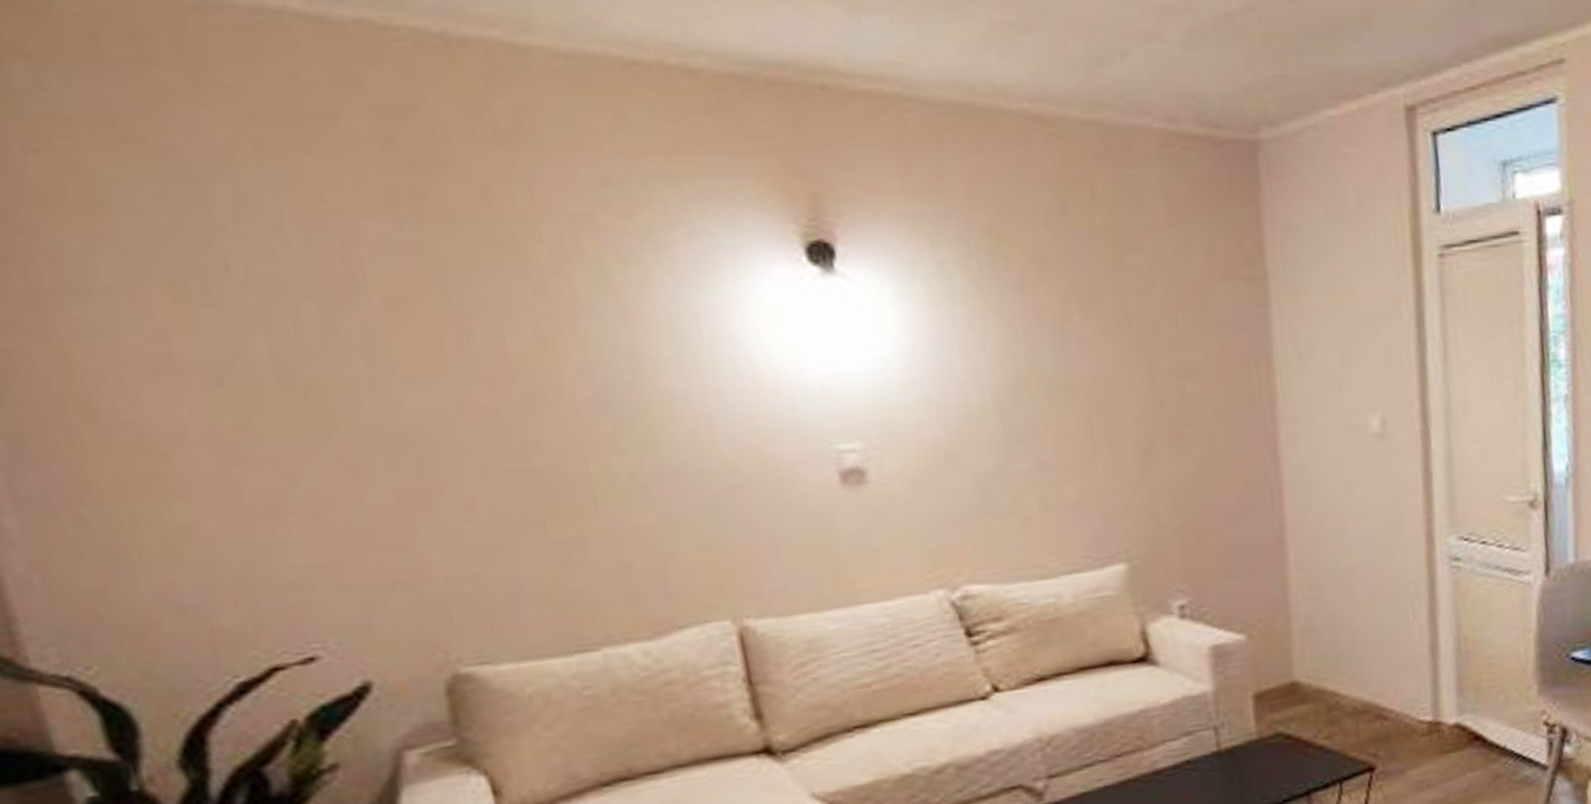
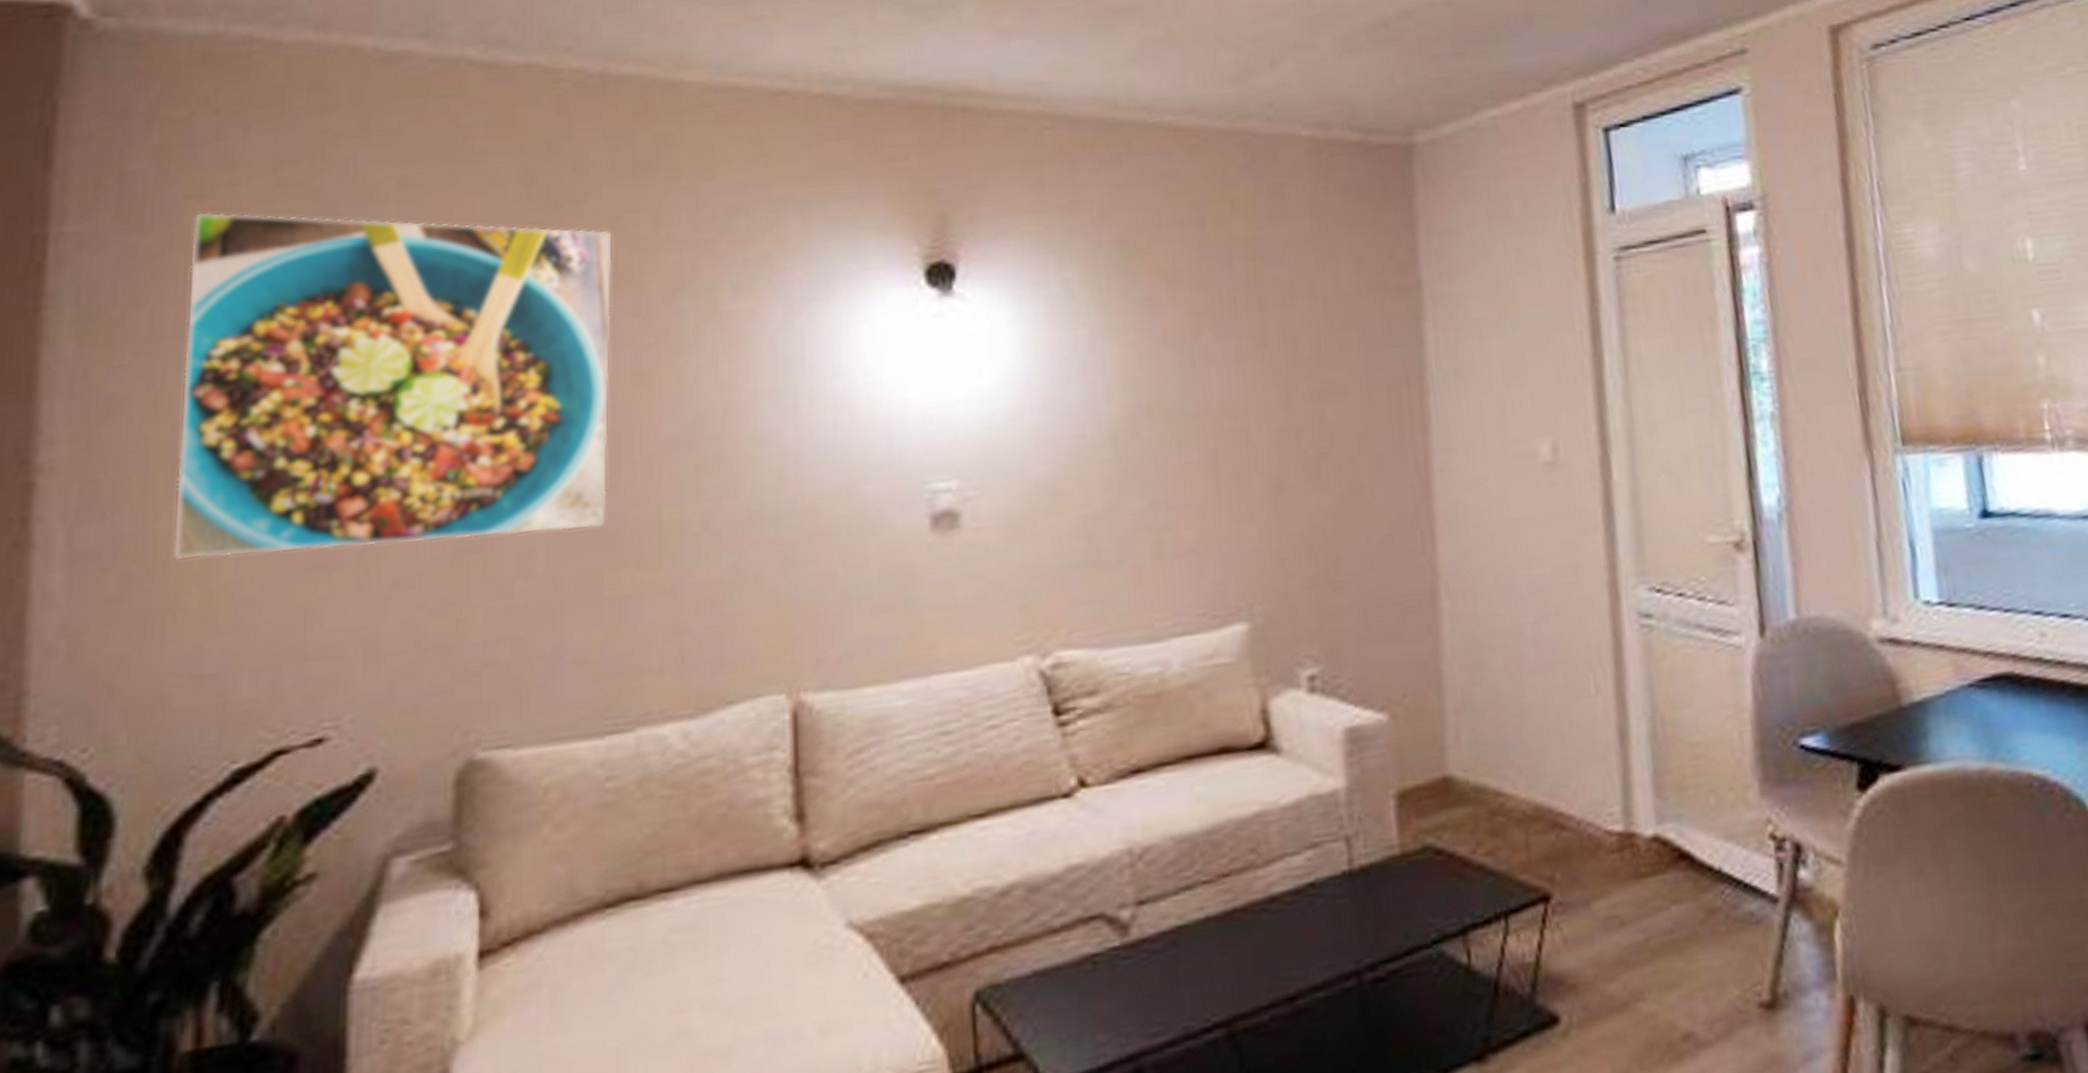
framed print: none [38,166,537,505] -> present [172,212,612,560]

